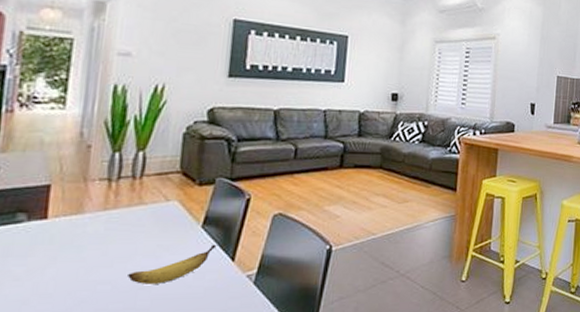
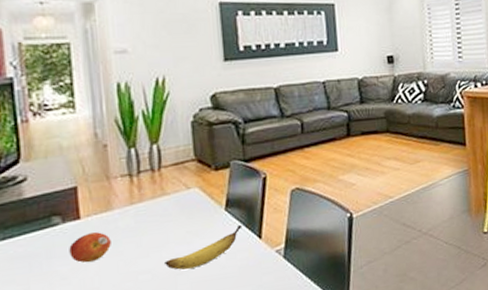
fruit: none [28,235,76,265] -> present [69,232,111,263]

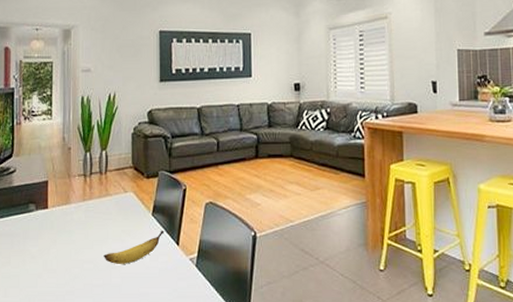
fruit: present [69,232,111,263] -> none [38,222,67,246]

